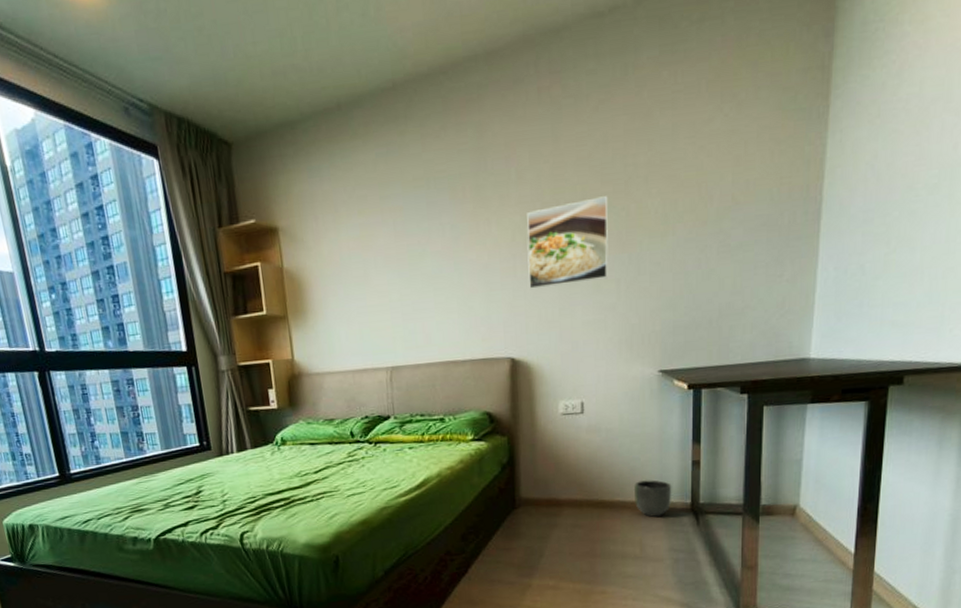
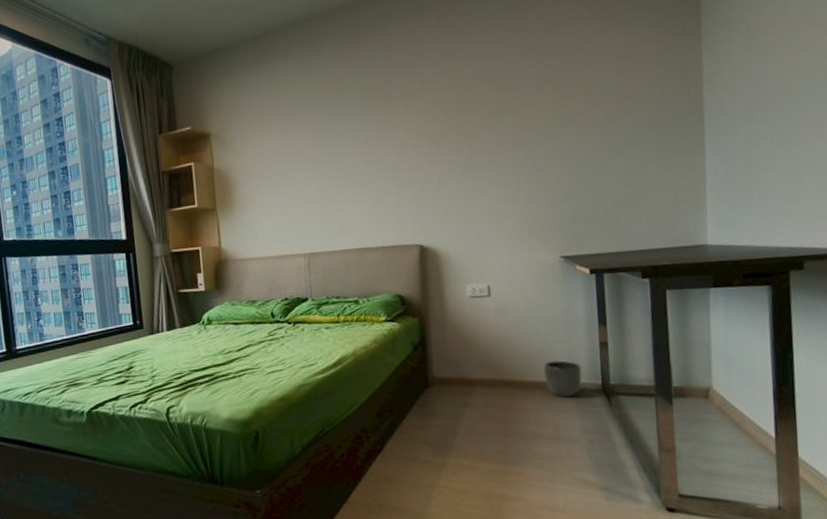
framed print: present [527,196,608,289] -> none [430,103,507,184]

